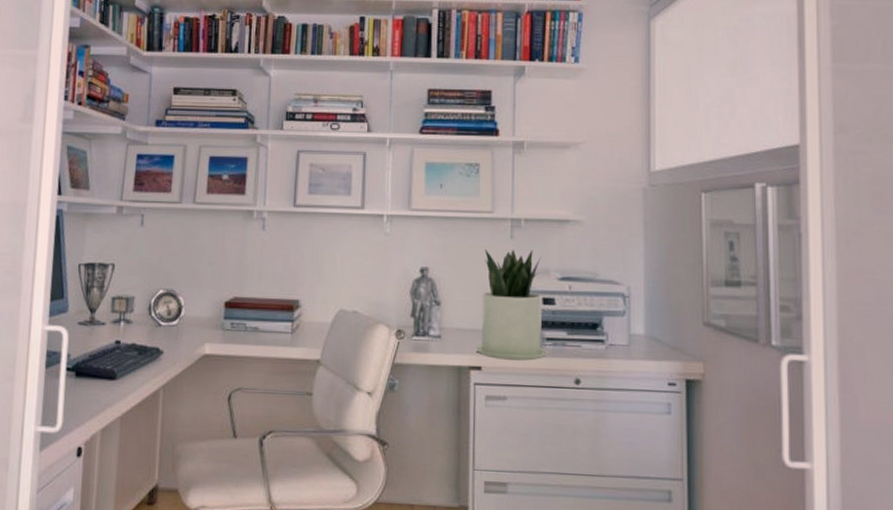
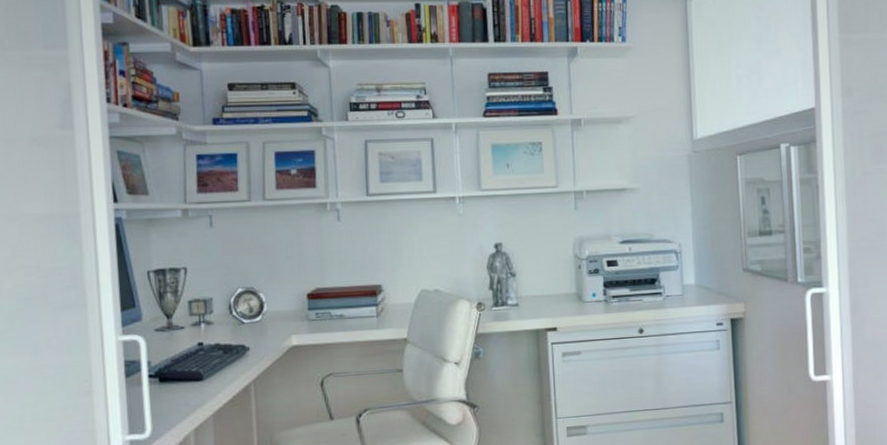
planter: present [475,249,548,361] -> none [550,218,614,320]

